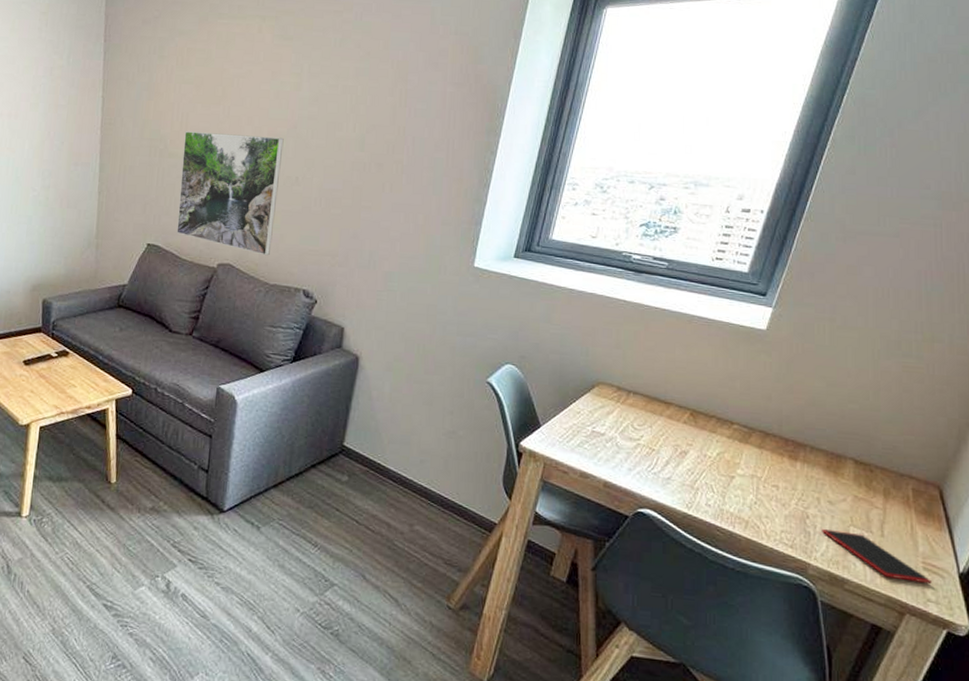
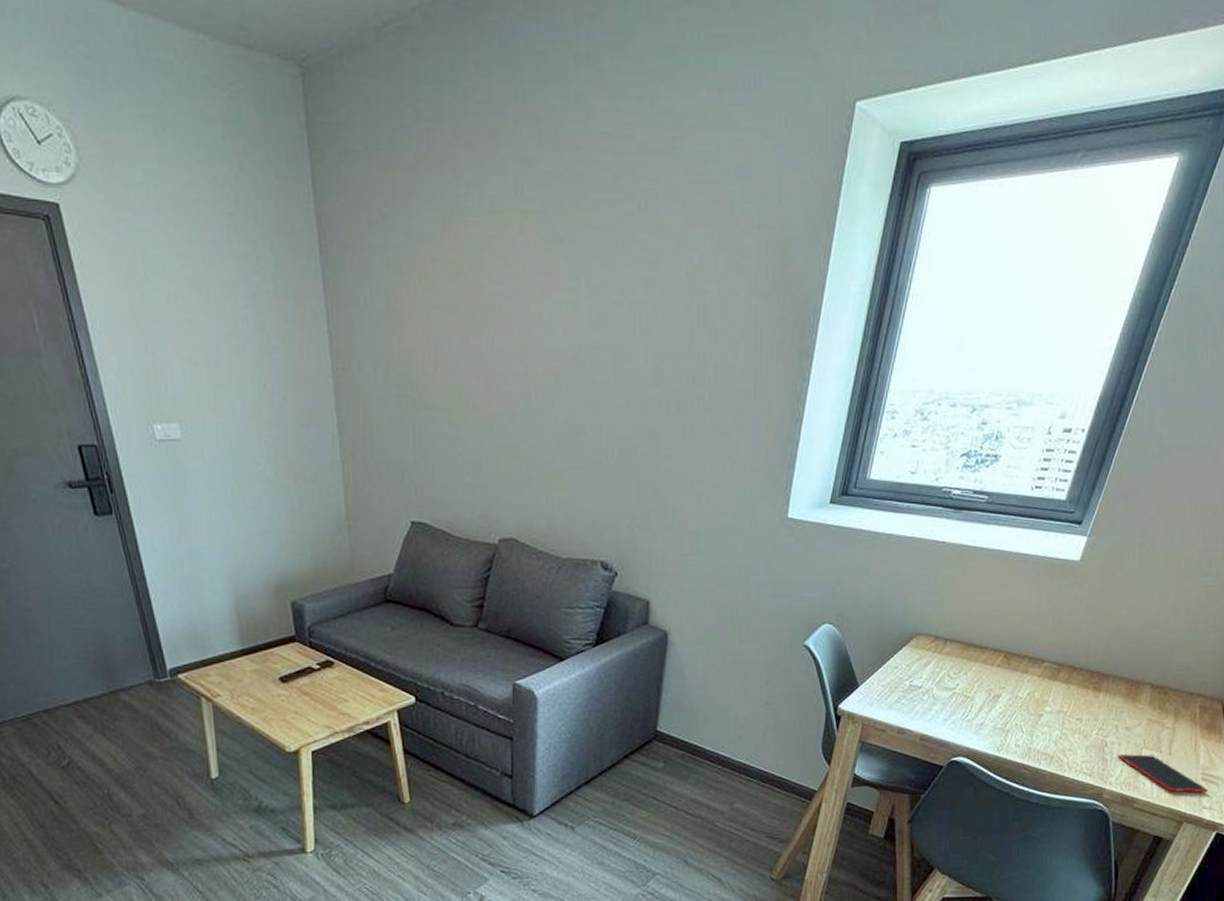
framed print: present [176,131,284,256] -> none [441,373,564,525]

